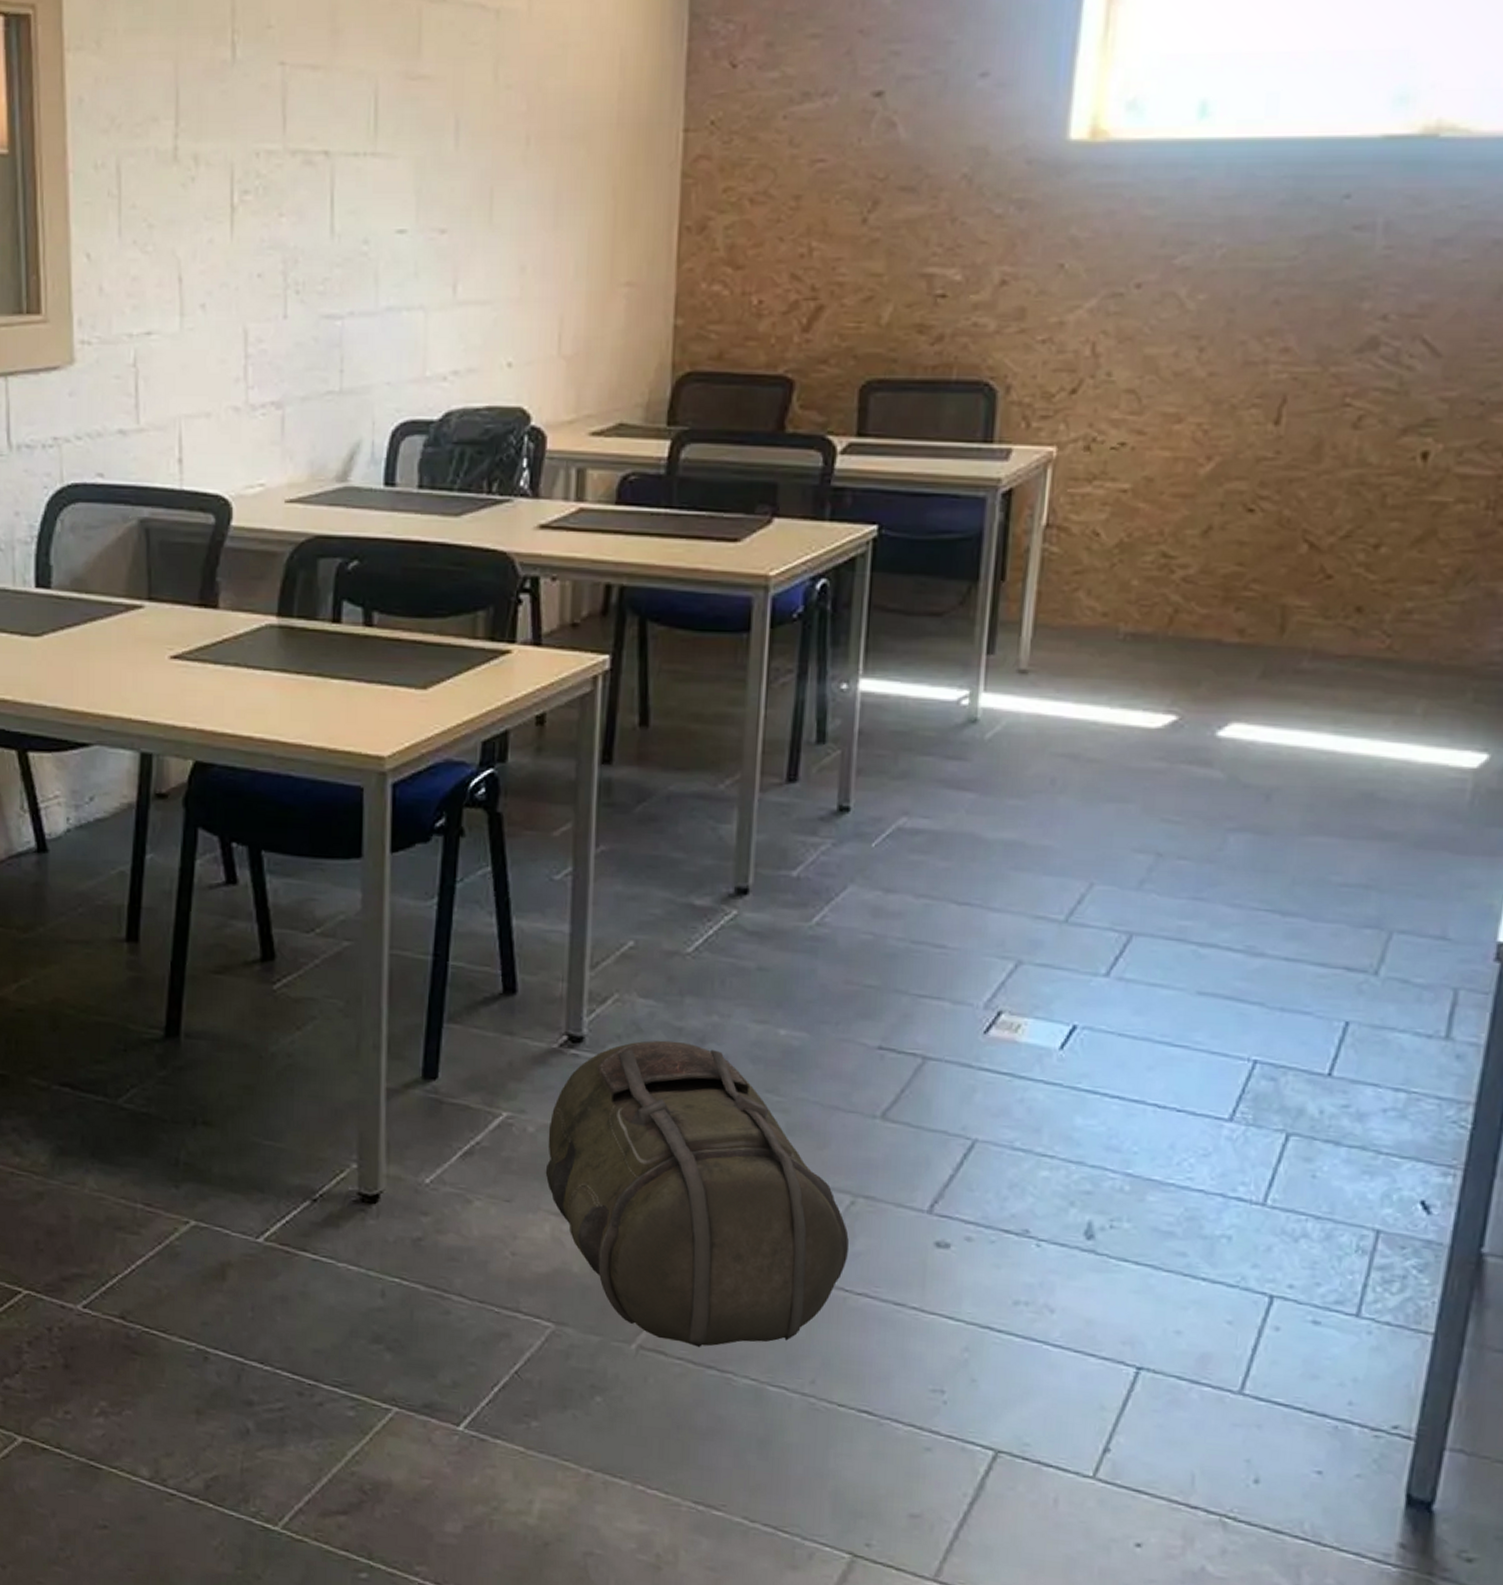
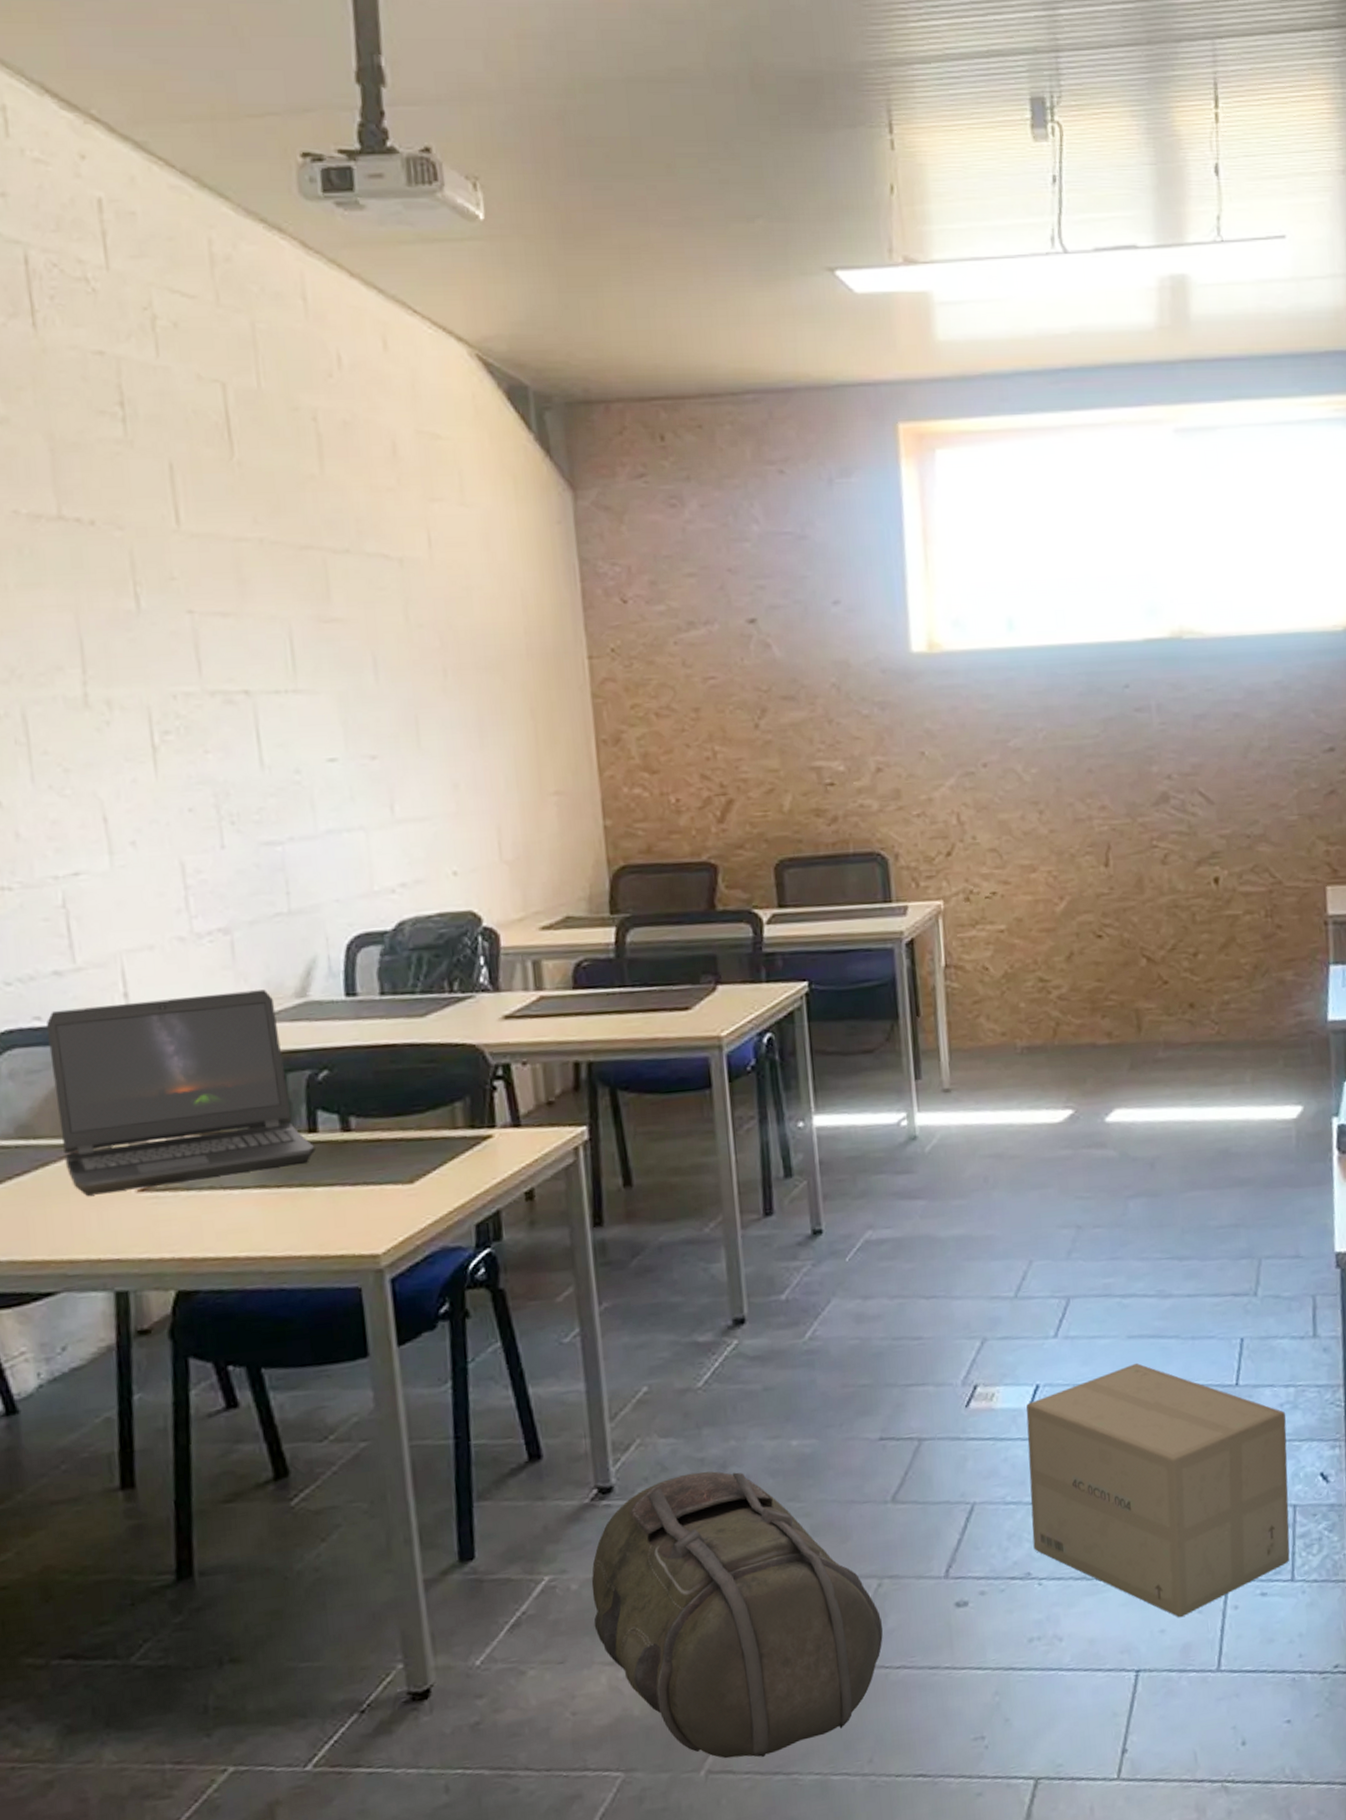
laptop computer: none [108,469,337,656] -> present [47,989,316,1196]
cardboard box: none [1038,1024,1389,1323] -> present [1026,1362,1290,1618]

